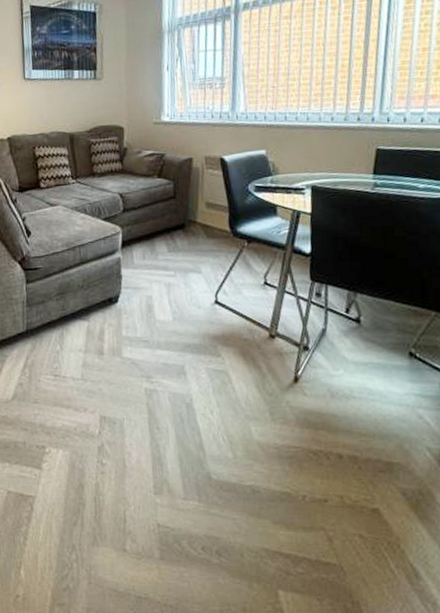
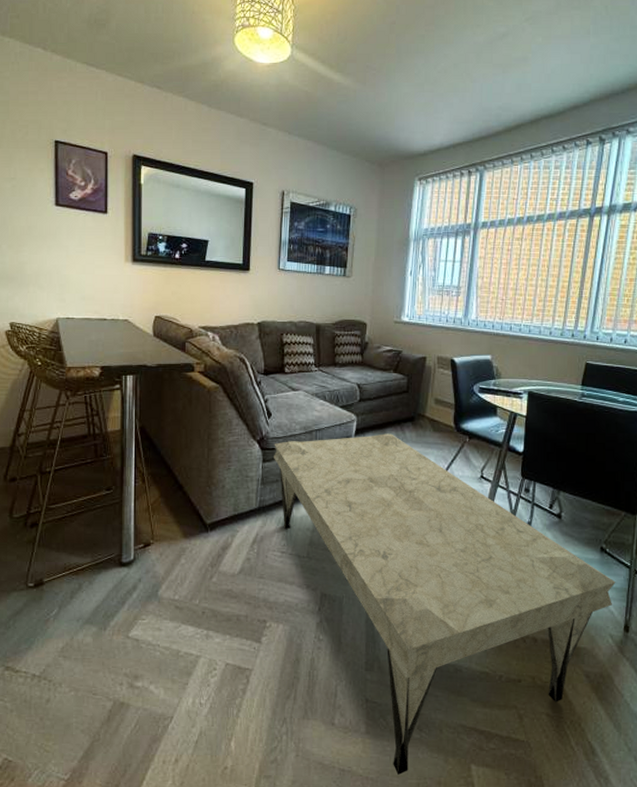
coffee table: none [36,243,430,603] -> present [274,433,616,776]

